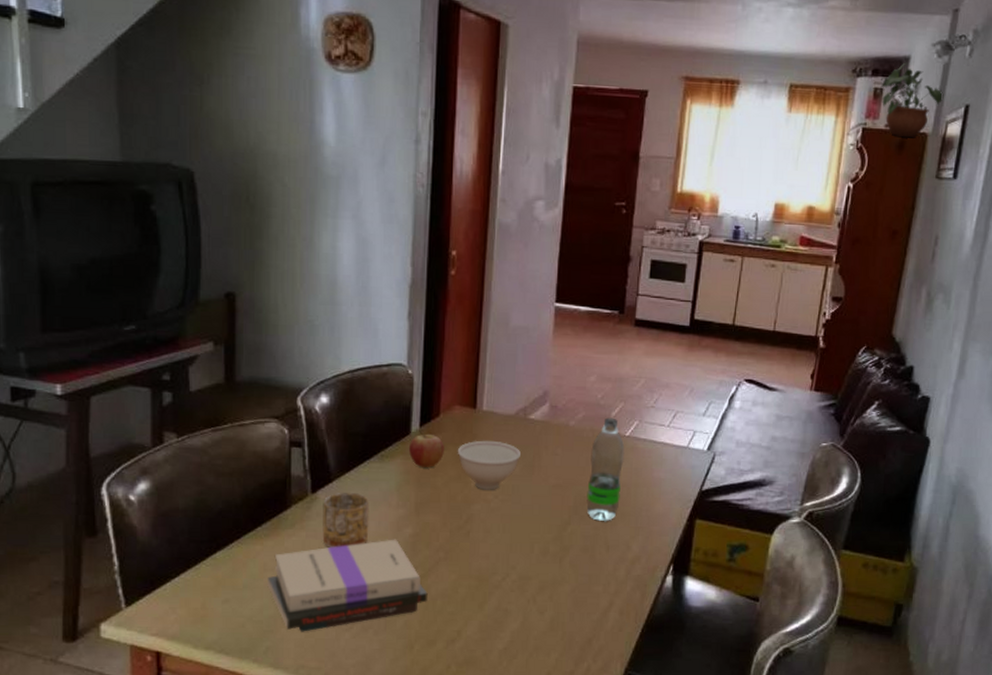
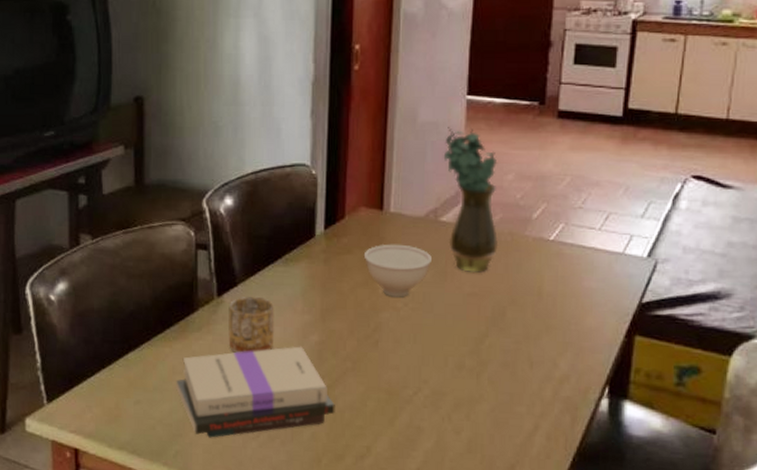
fruit: present [408,431,444,468] -> none [313,234,350,272]
vase: none [533,332,582,466] -> present [443,127,499,272]
bottle: present [586,417,625,521] -> none [506,219,549,334]

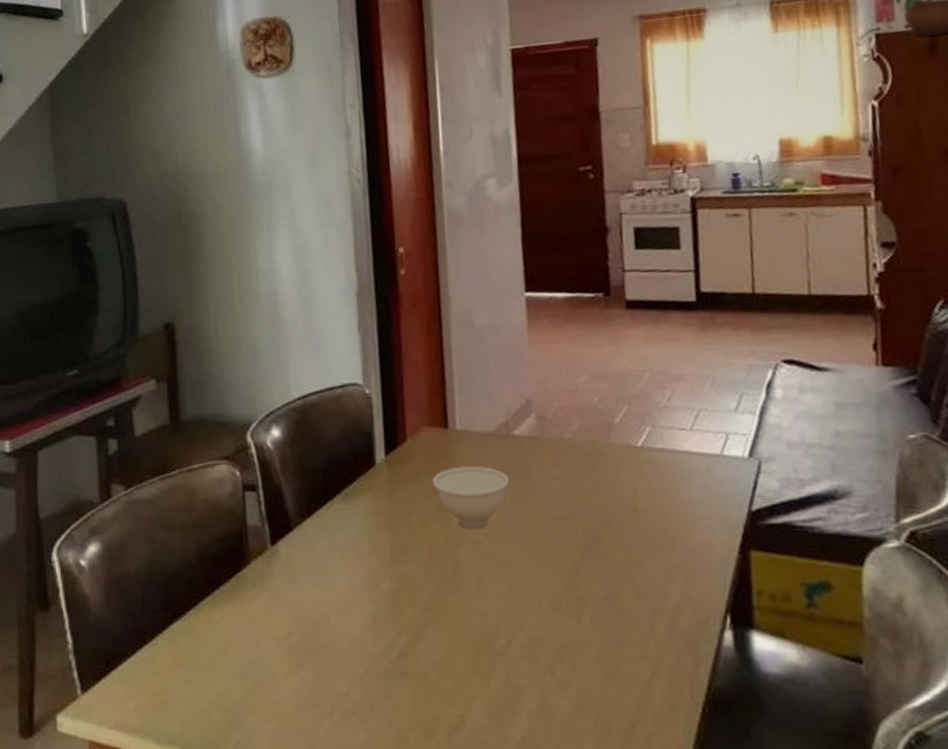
books: present [175,346,335,438] -> none [230,597,419,721]
mug: present [228,296,275,353] -> none [285,541,340,611]
vase: present [443,127,499,272] -> none [507,327,582,492]

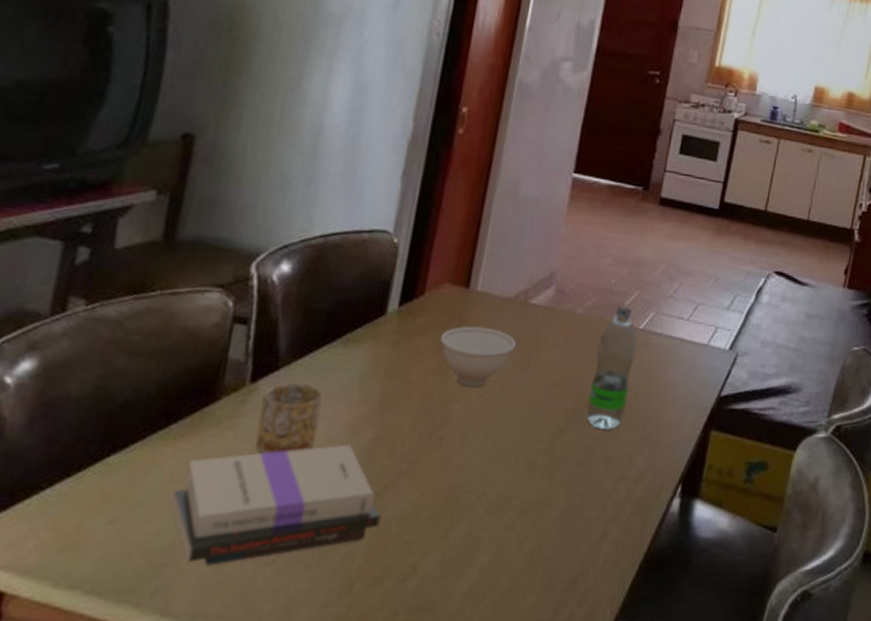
books: none [230,597,419,721] -> present [170,444,381,566]
mug: none [285,541,340,611] -> present [255,382,323,454]
bottle: none [596,425,644,560] -> present [587,306,637,429]

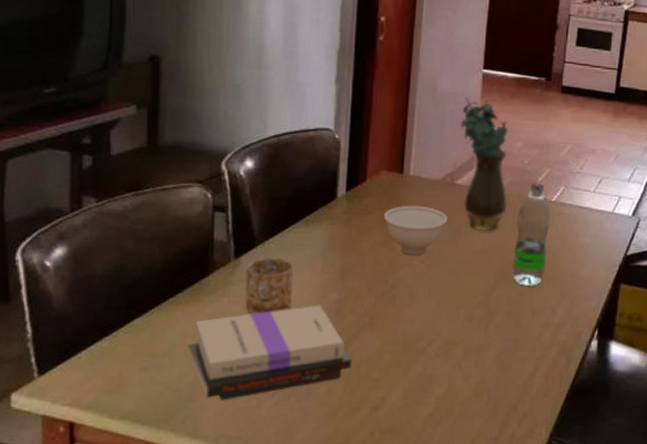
vase: none [536,204,597,361] -> present [460,97,509,231]

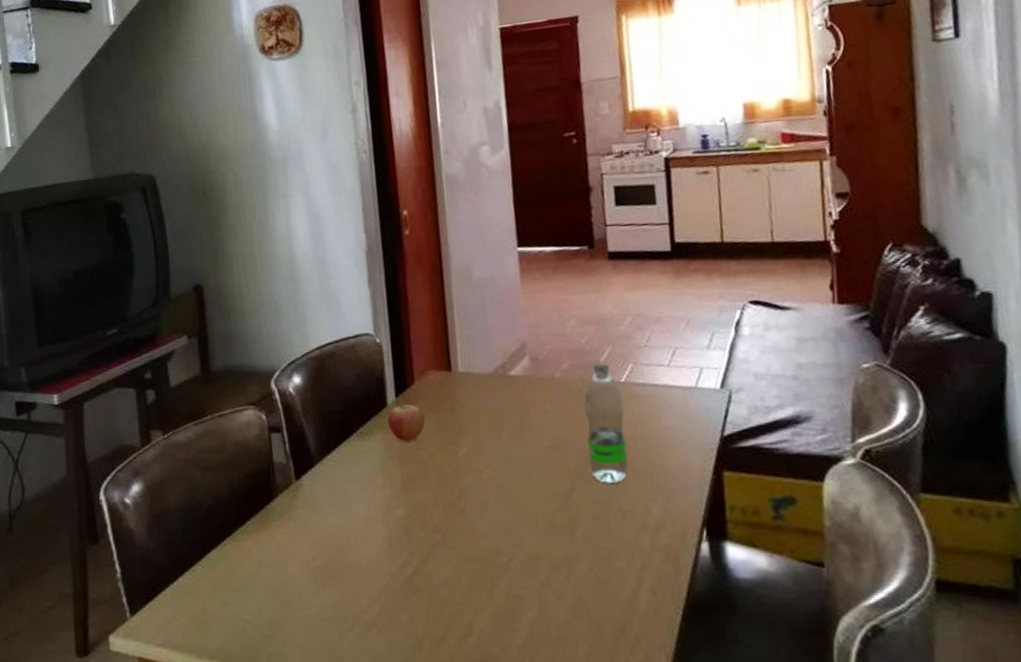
books: present [186,305,352,400] -> none [262,523,431,635]
mug: present [245,257,294,314] -> none [308,475,358,538]
fruit: none [334,196,370,233] -> present [387,401,425,441]
bowl: present [383,205,448,255] -> none [438,403,508,460]
vase: present [460,97,509,231] -> none [503,278,572,425]

